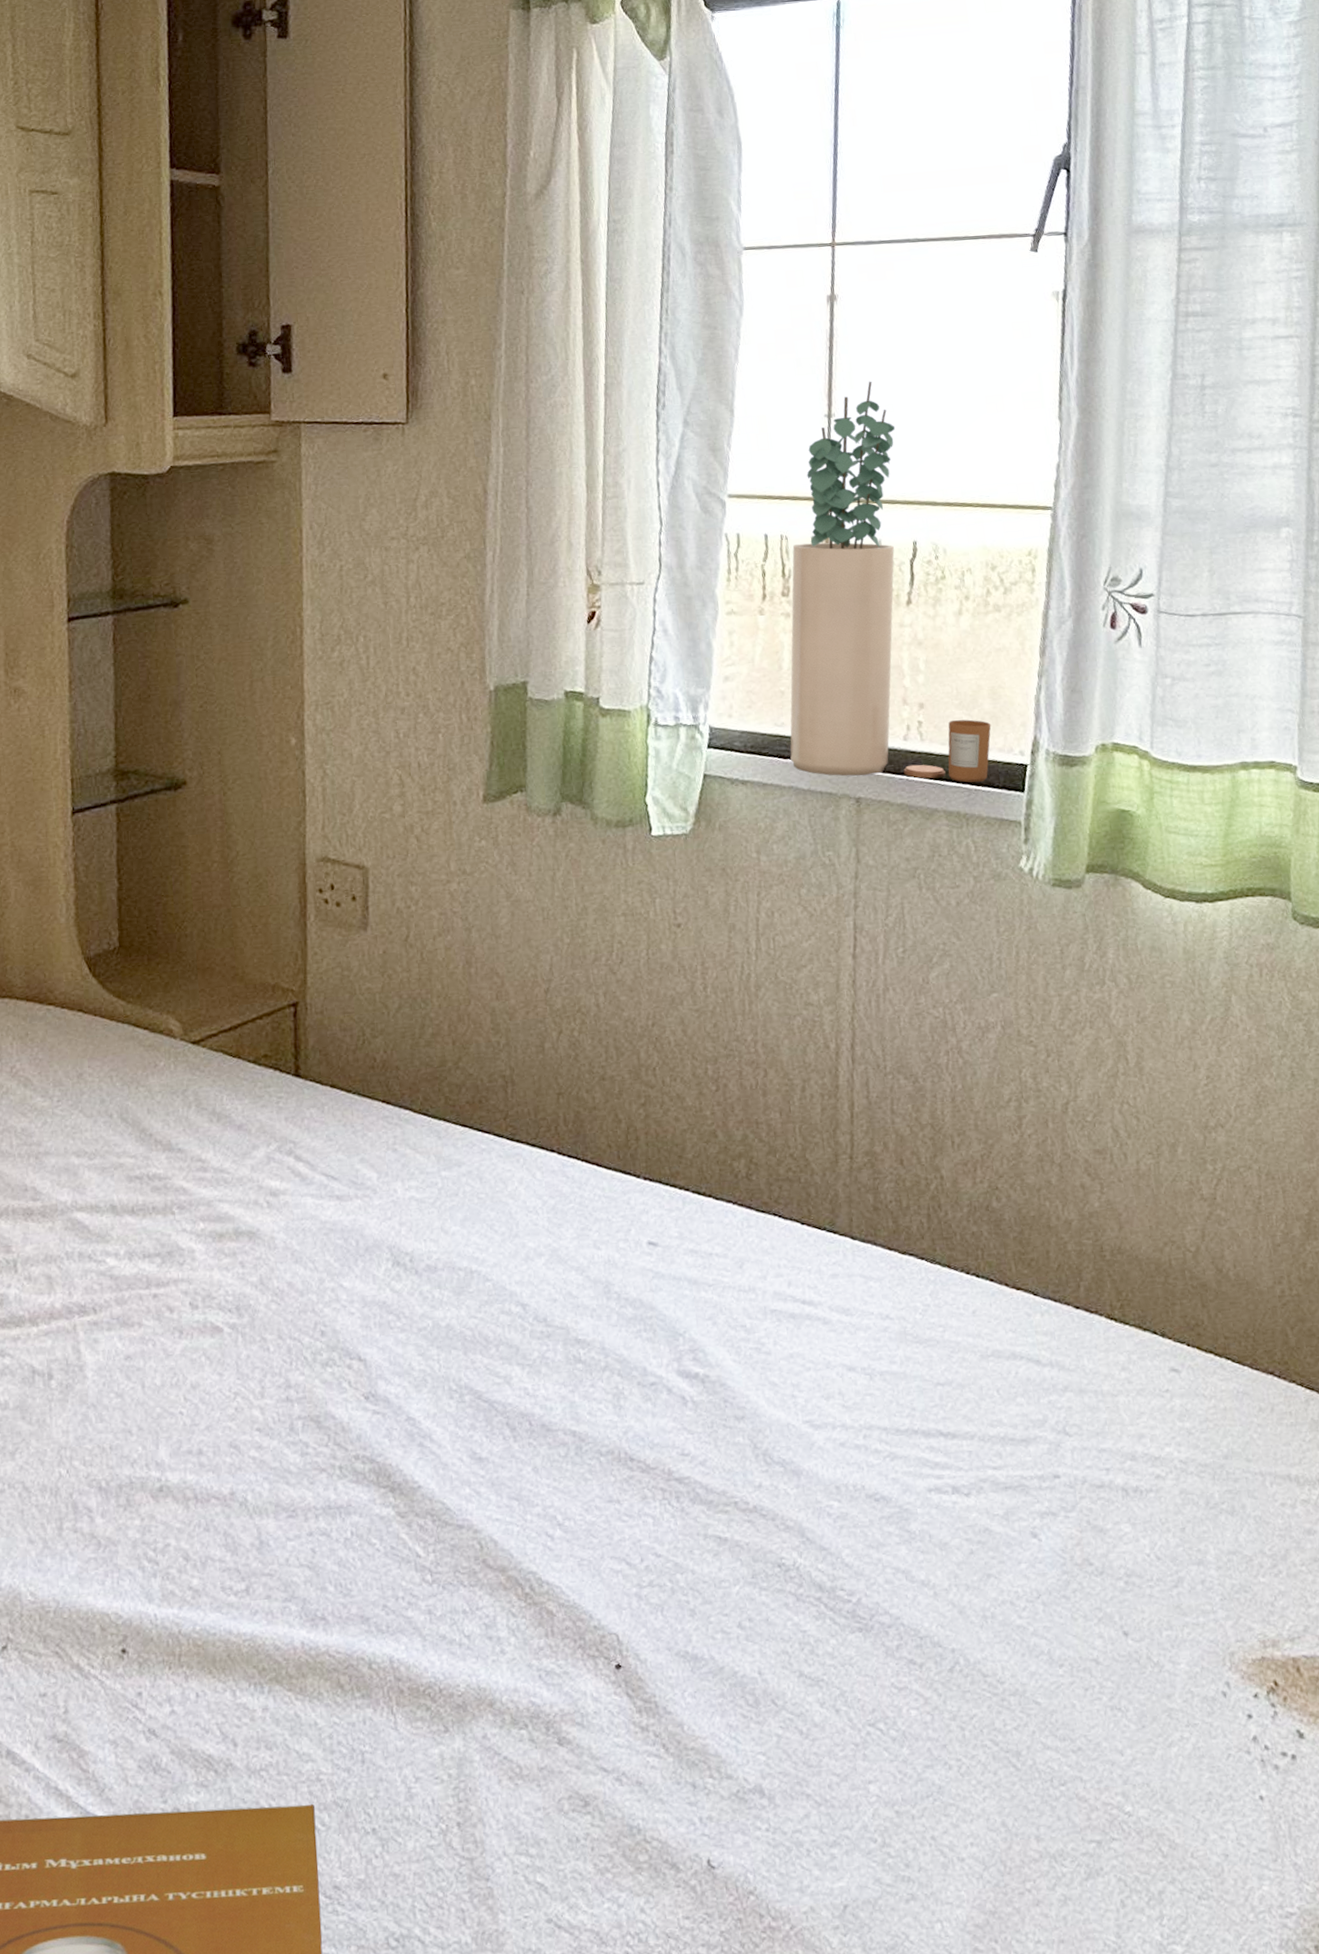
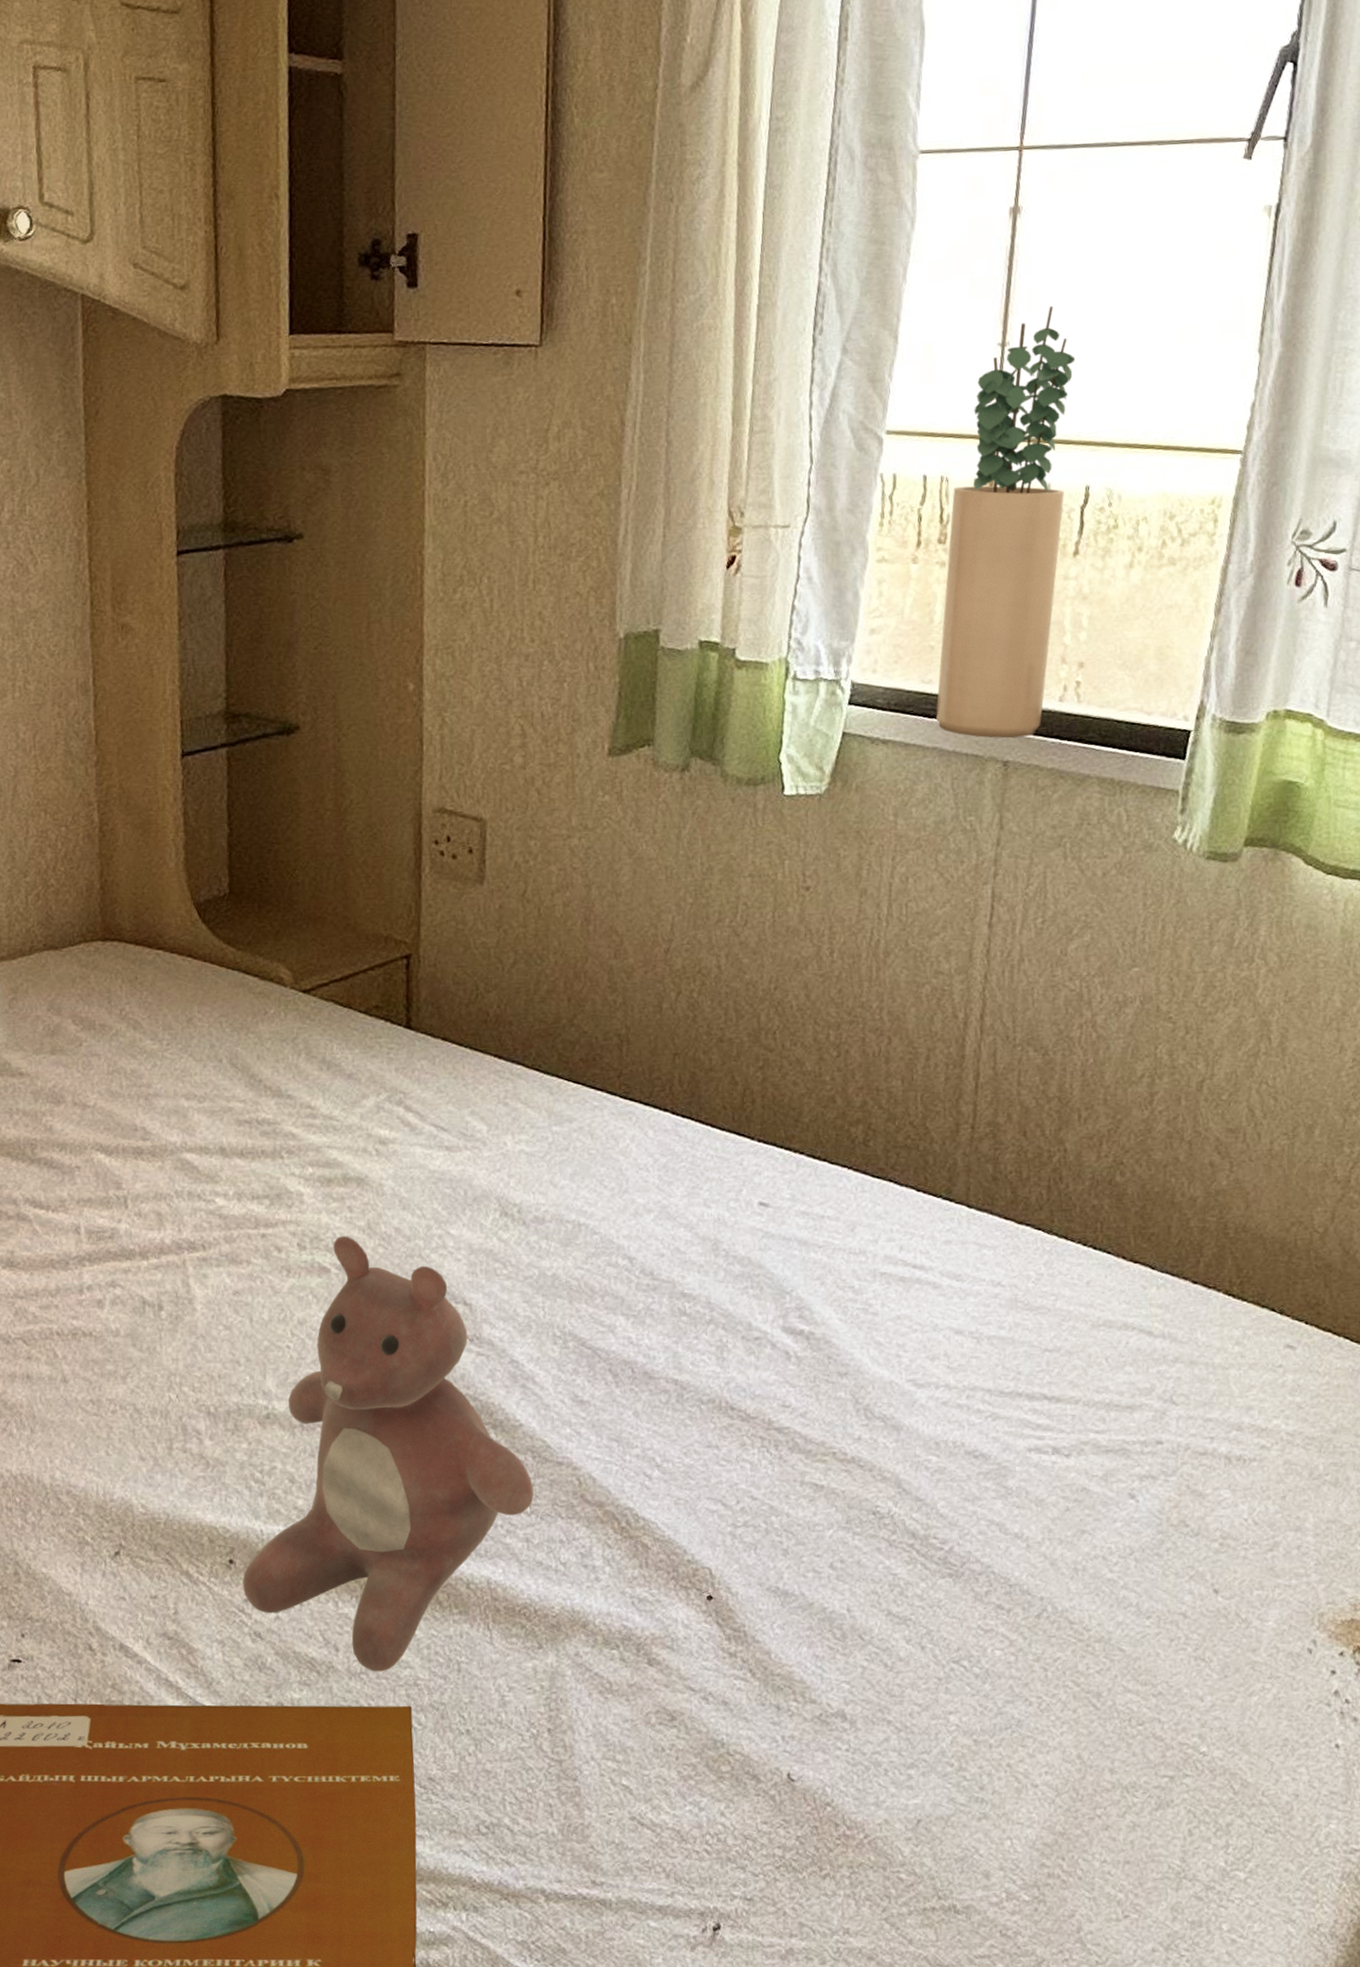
stuffed animal: none [136,1293,435,1768] -> present [242,1236,534,1672]
candle: present [903,719,991,783] -> none [1057,680,1155,749]

